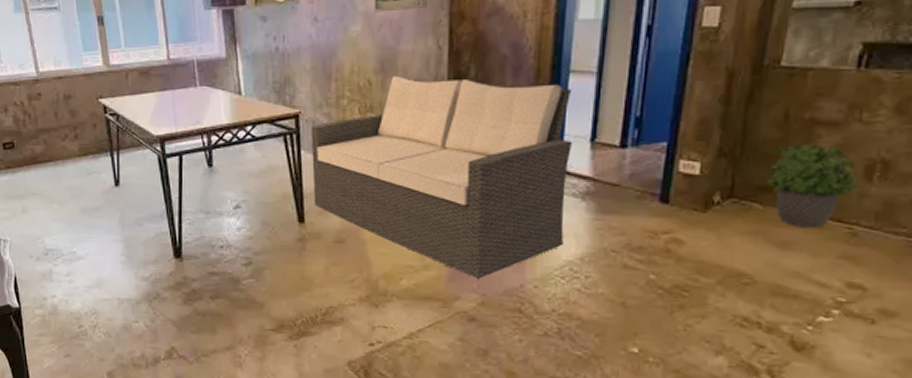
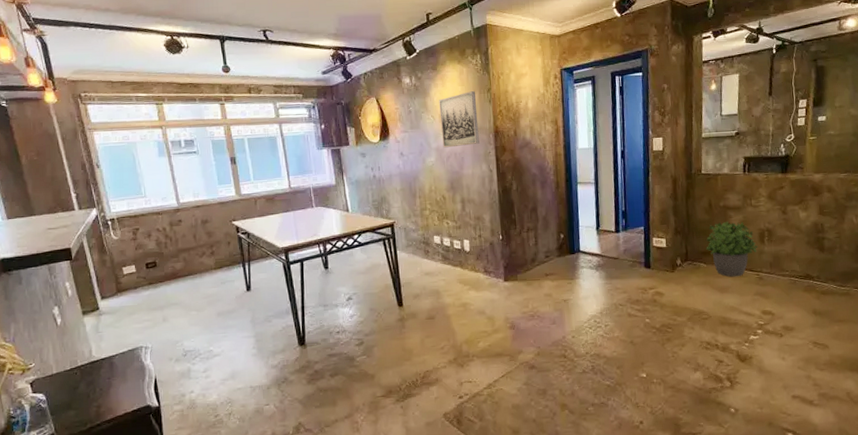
loveseat: present [311,76,573,280] -> none [403,191,588,336]

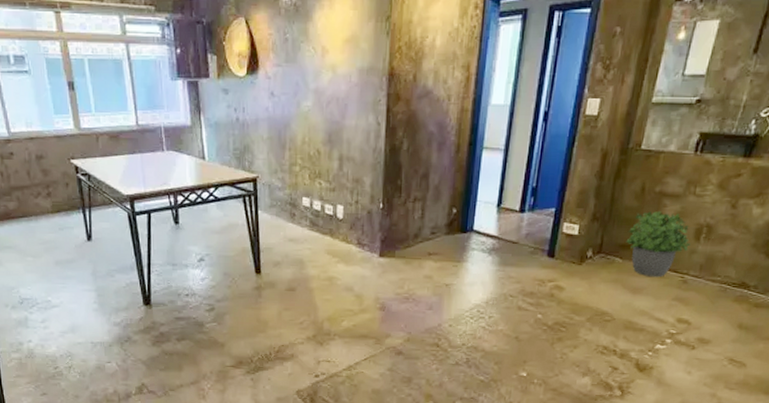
wall art: present [439,91,479,148] -> none [323,18,371,91]

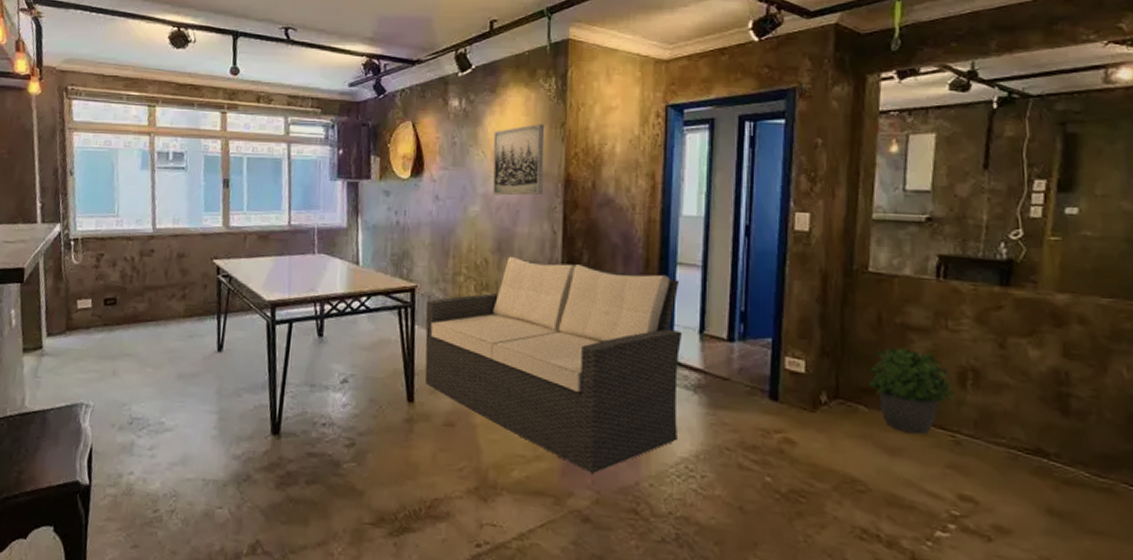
loveseat: none [267,147,485,321] -> present [425,256,683,475]
wall art: none [323,18,371,91] -> present [492,124,545,196]

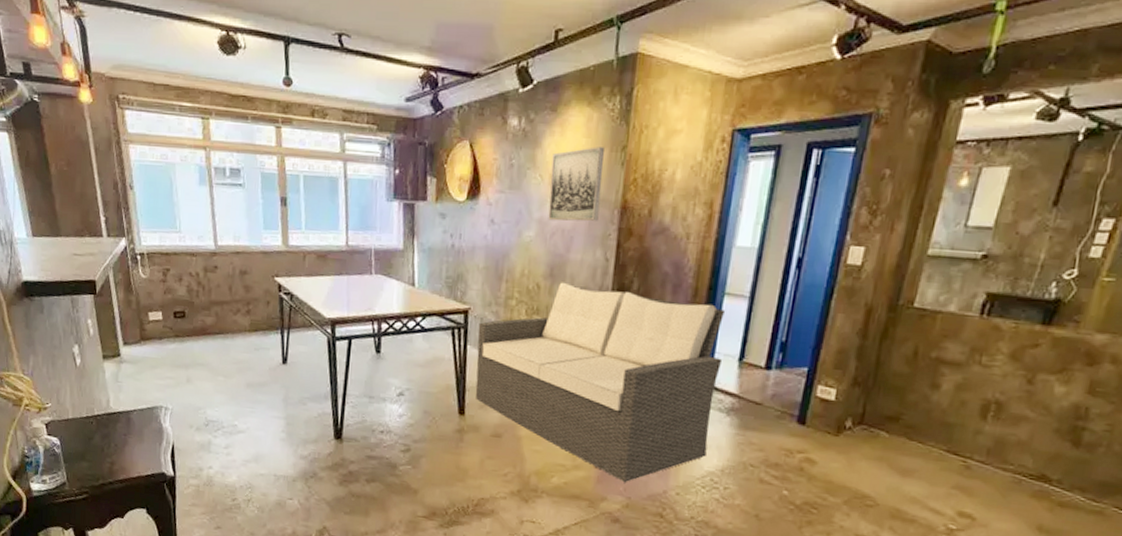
potted plant: present [868,347,955,435] -> none [893,379,975,460]

